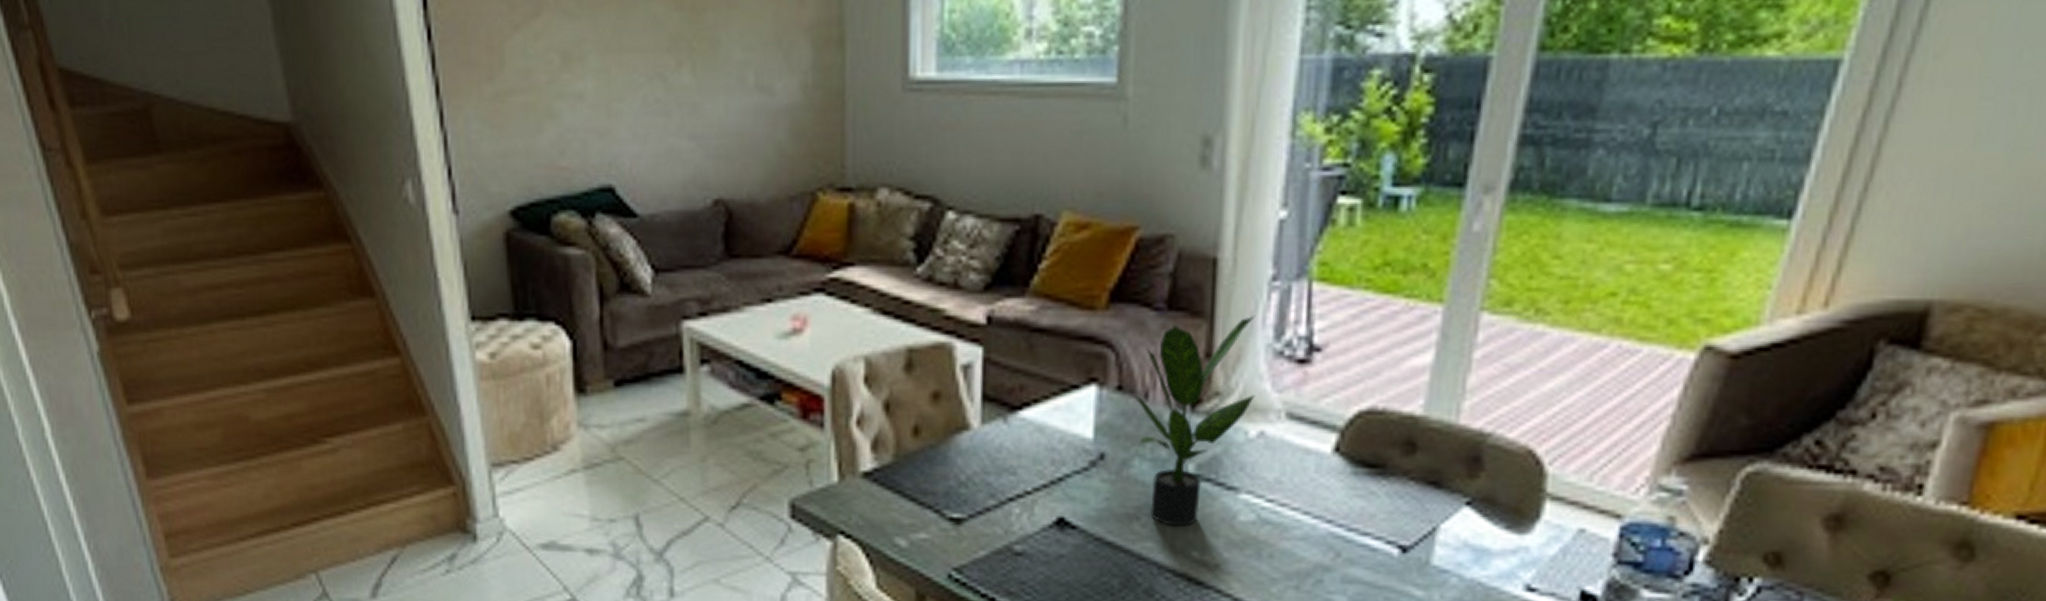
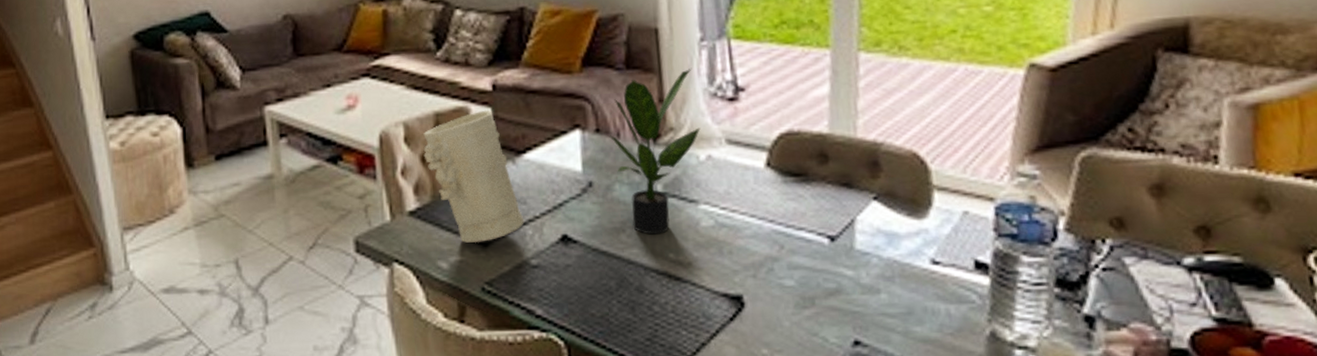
decorative vase: none [888,350,1011,519] -> present [423,111,525,244]

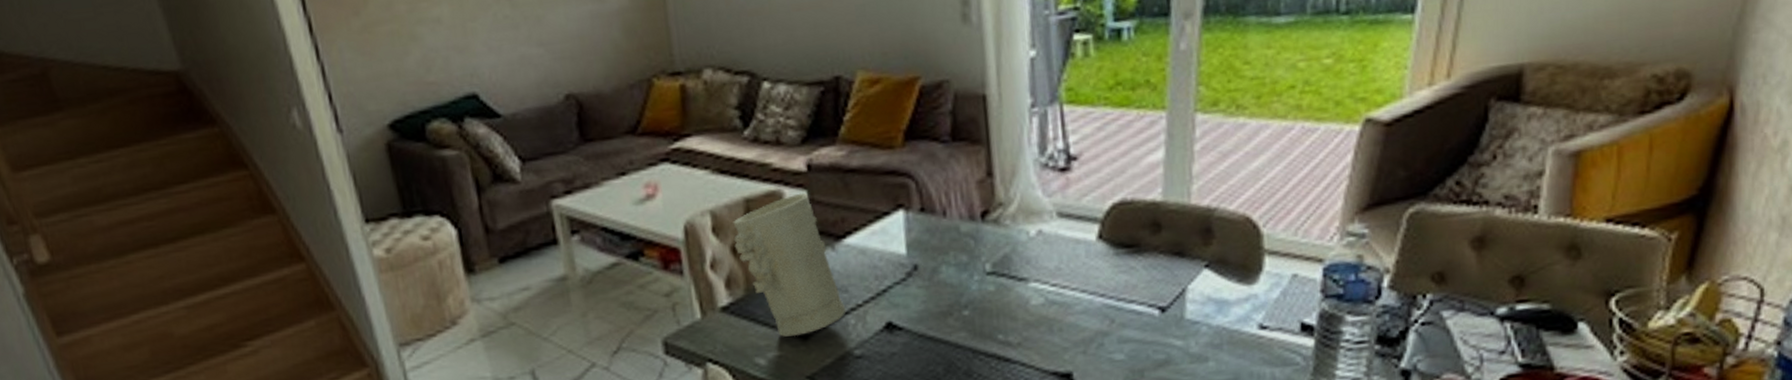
potted plant: present [609,67,701,235] -> none [934,136,1031,317]

